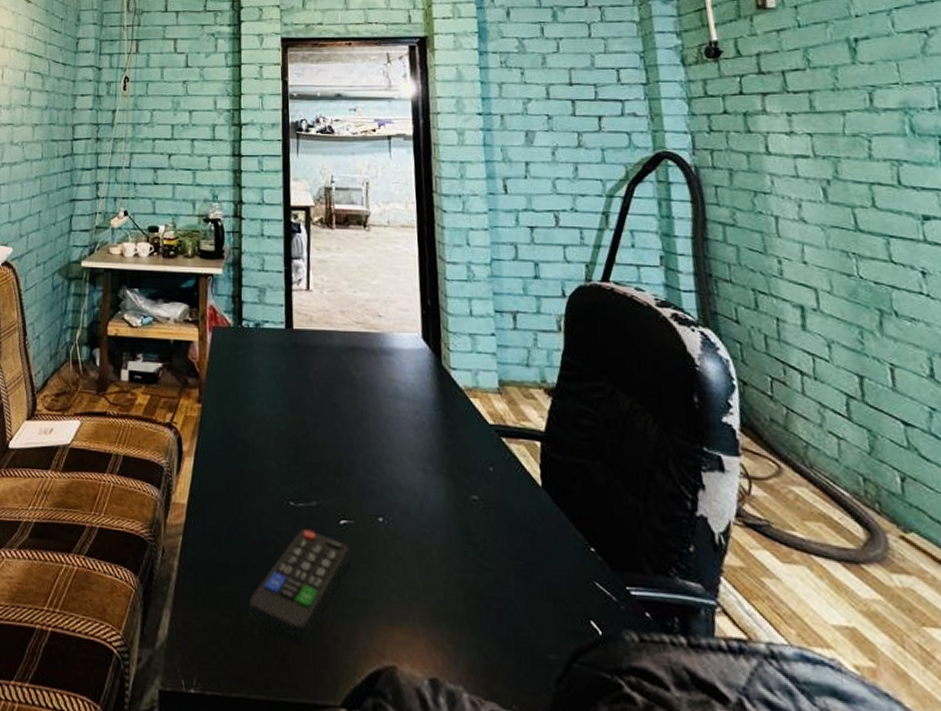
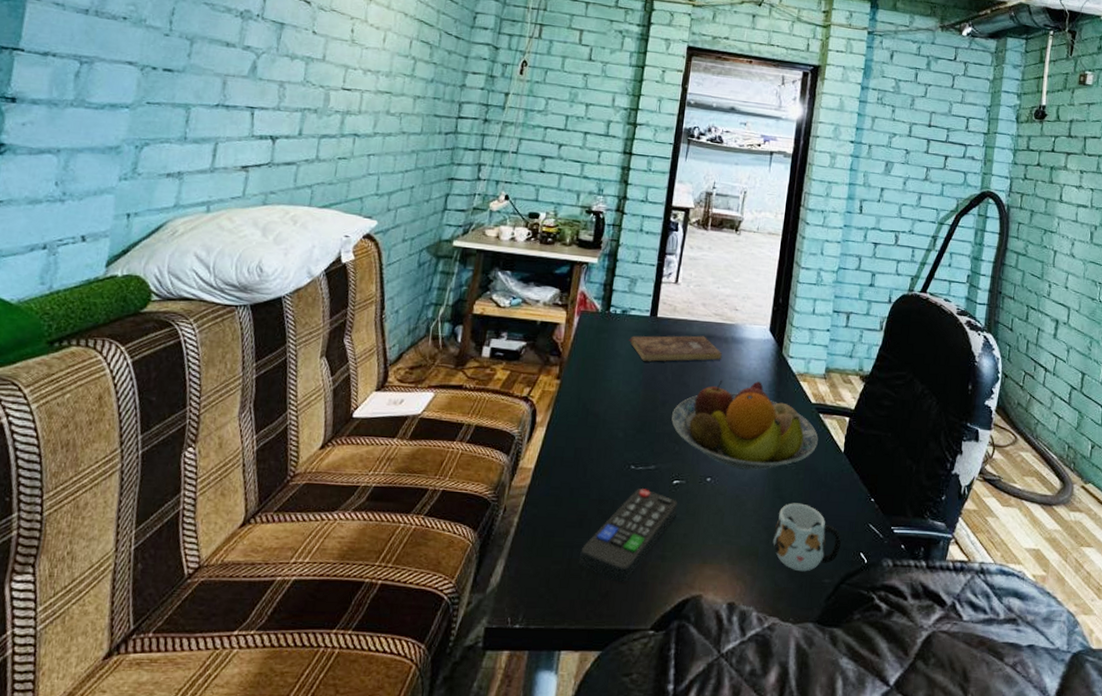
bible: none [266,348,372,381] -> present [628,335,722,362]
fruit bowl: none [326,399,507,509] -> present [671,380,818,470]
mug: none [471,551,563,643] -> present [773,503,842,572]

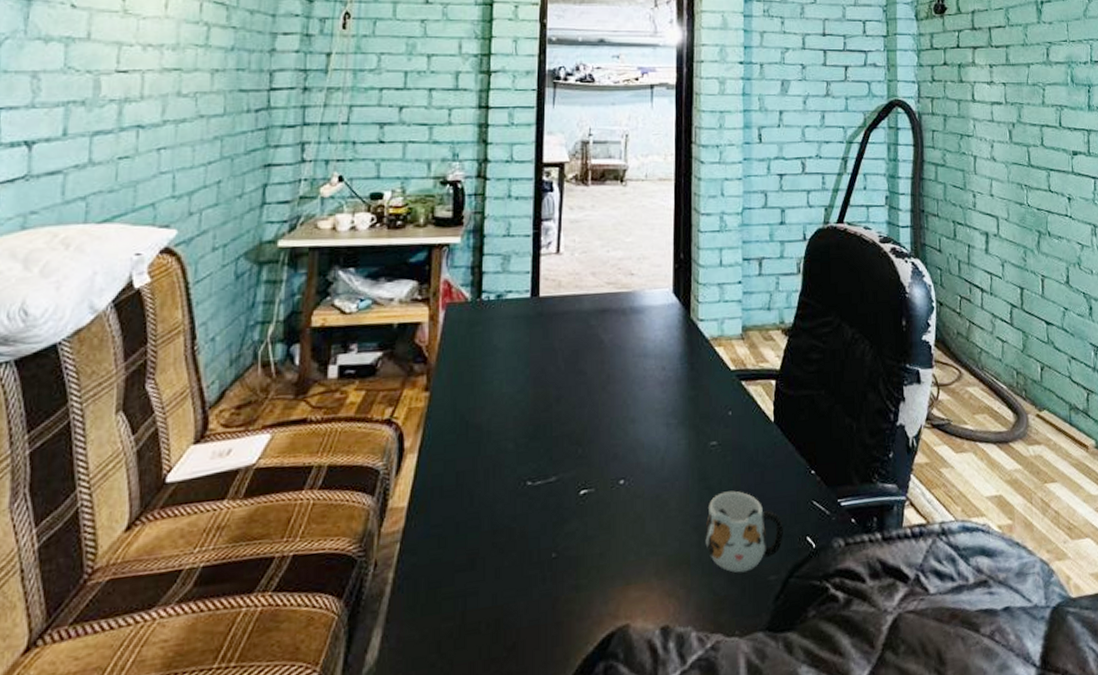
remote control: present [578,487,678,583] -> none [474,506,589,629]
bible: present [628,335,722,362] -> none [507,311,621,353]
fruit bowl: present [671,380,818,470] -> none [570,354,743,463]

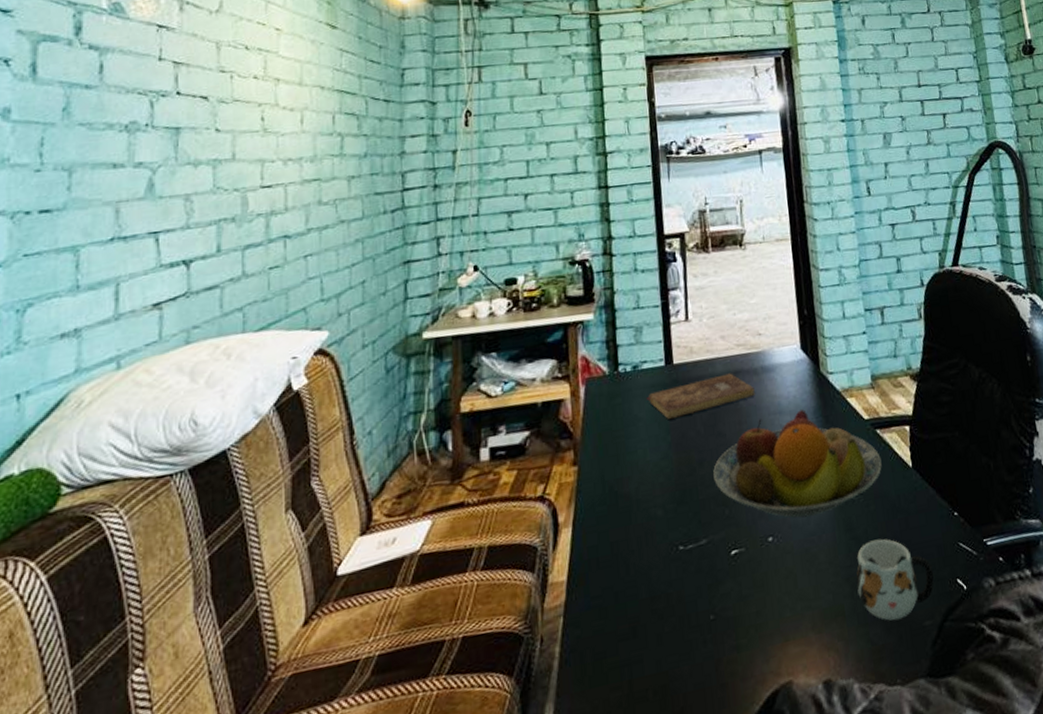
bible: none [507,311,621,353] -> present [646,373,755,420]
fruit bowl: none [570,354,743,463] -> present [713,409,882,518]

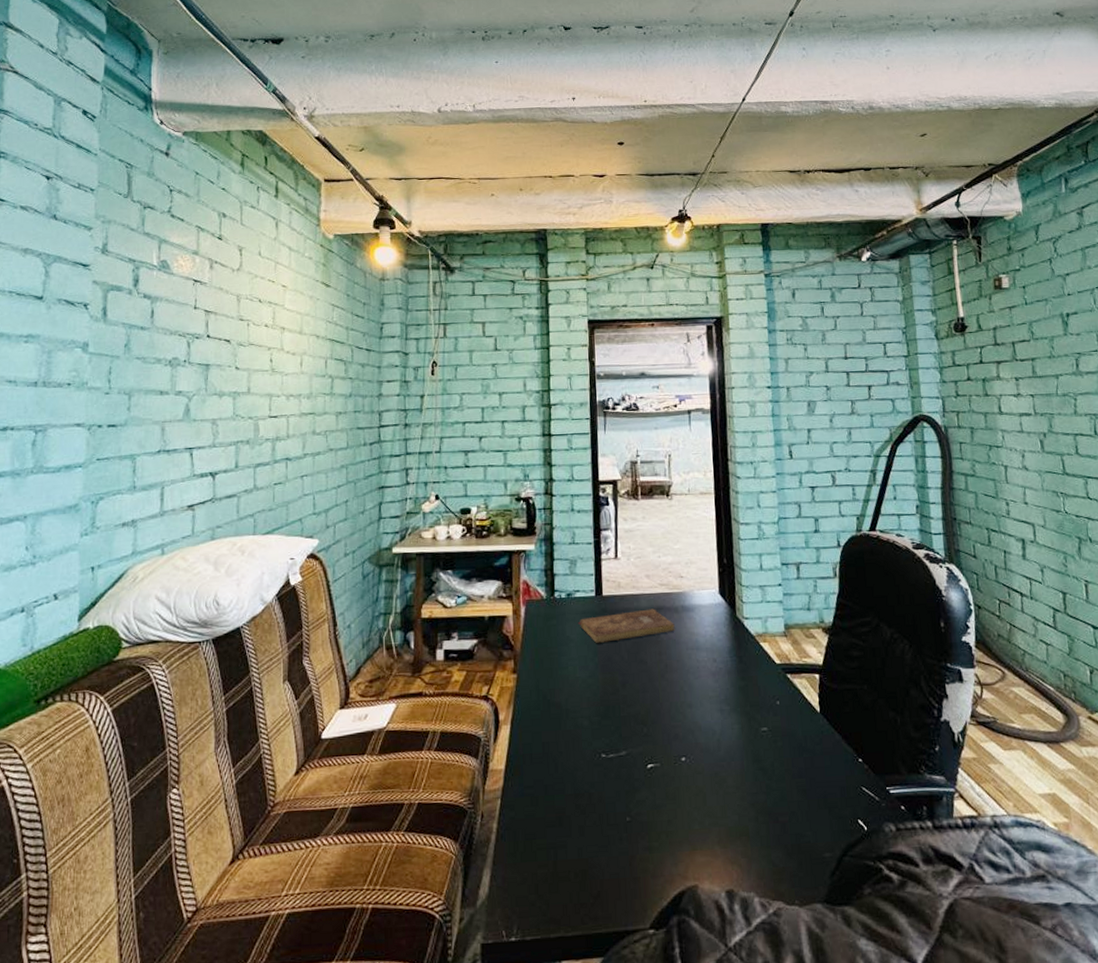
fruit bowl: present [713,409,882,518] -> none [634,648,791,744]
mug: present [856,539,935,621] -> none [761,773,836,848]

